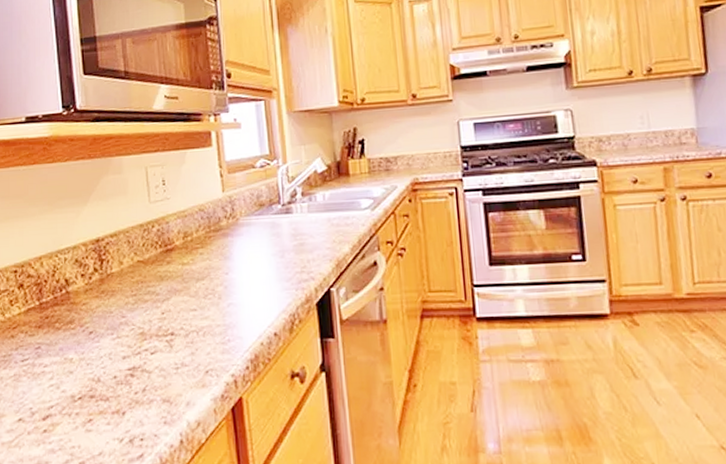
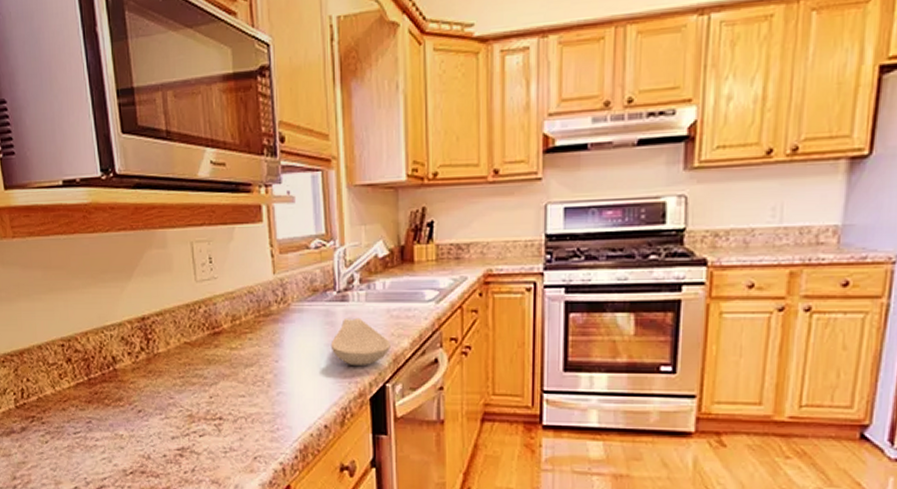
spoon rest: none [277,227,333,274] -> present [330,317,390,367]

